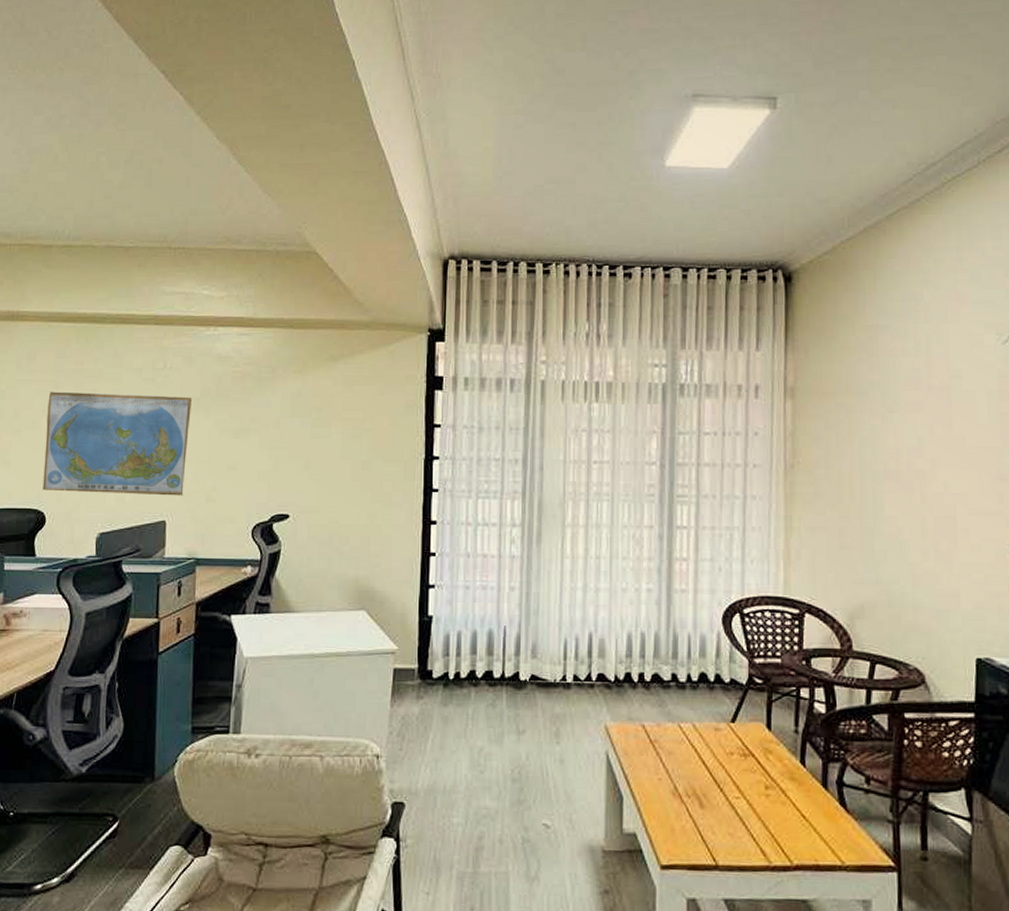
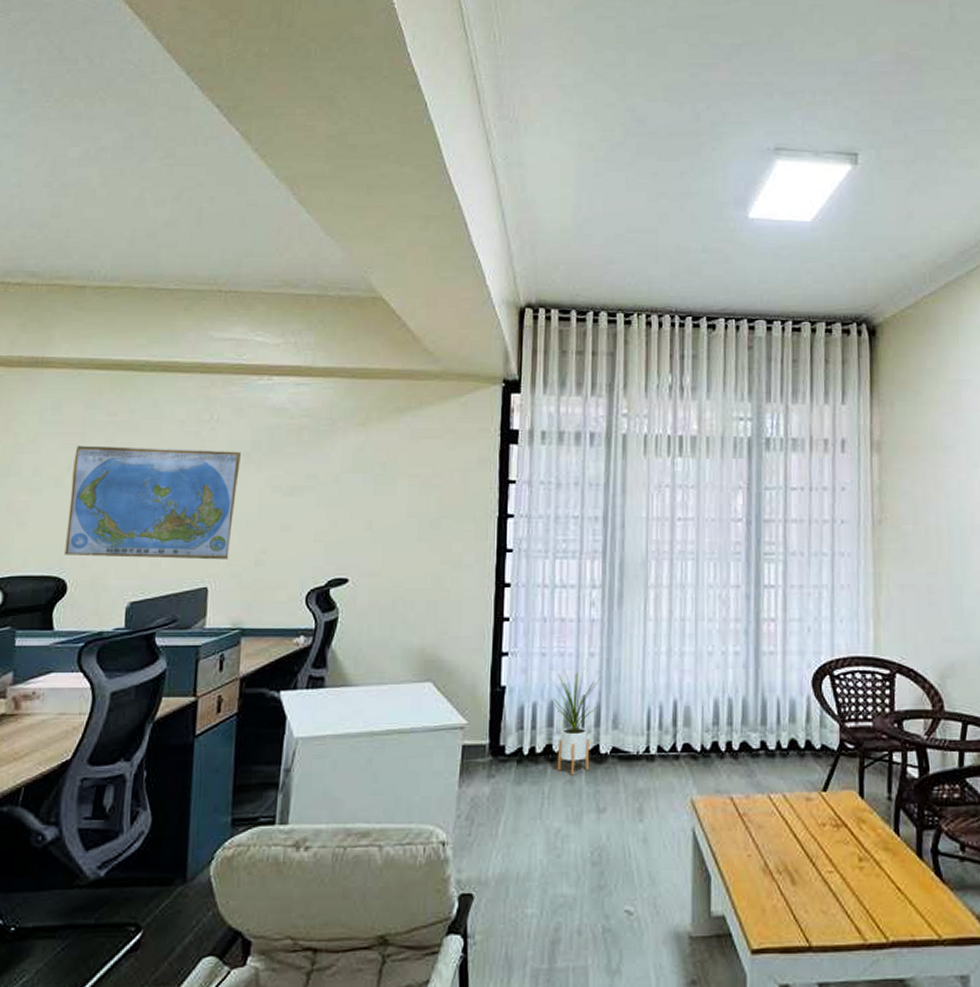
house plant: none [474,600,521,700] -> present [550,667,601,776]

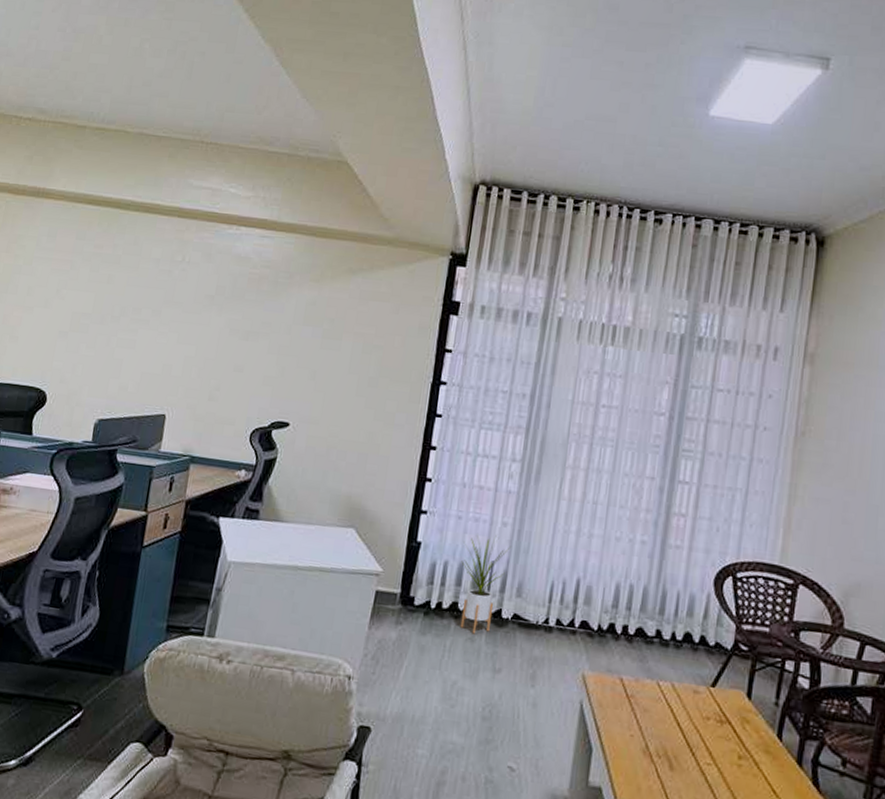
world map: present [64,445,241,560] -> none [47,272,206,392]

